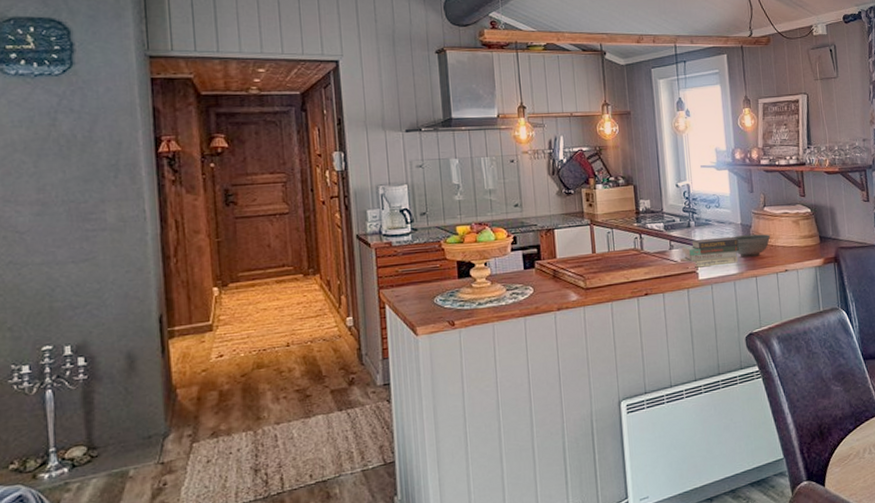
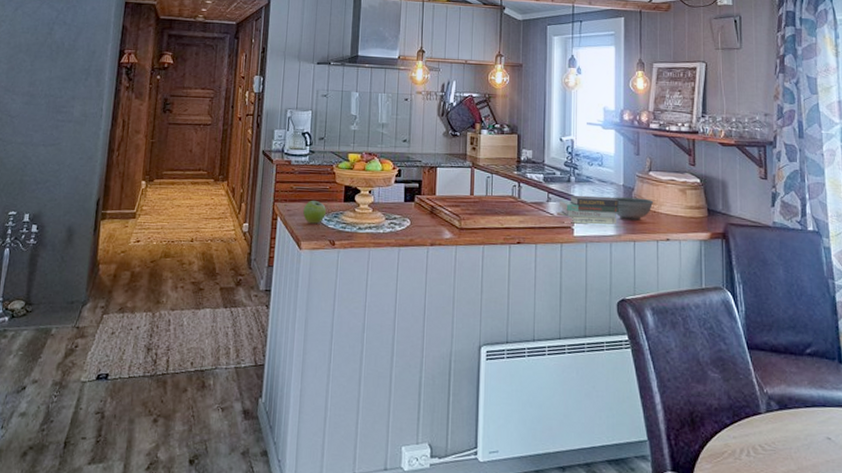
fruit: none [414,281,441,307] -> present [303,200,327,224]

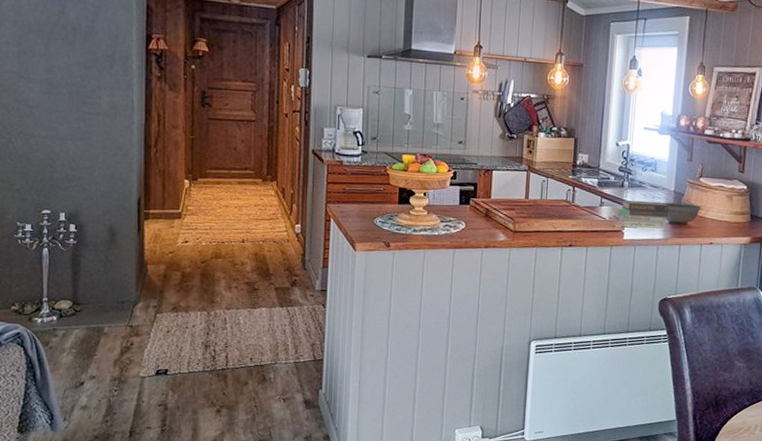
fruit: present [303,200,327,224] -> none [357,201,381,226]

